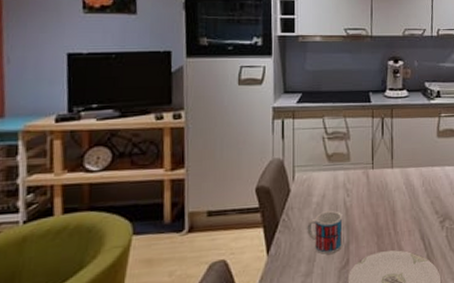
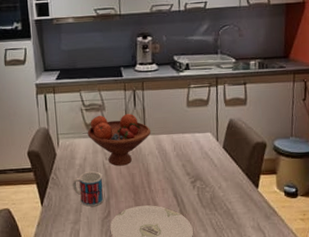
fruit bowl: none [328,144,399,205] -> present [87,114,151,166]

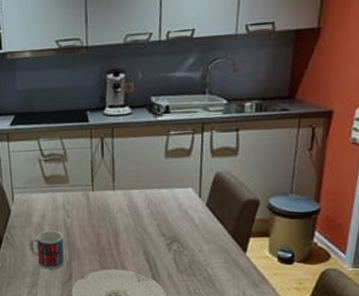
fruit bowl: present [87,114,151,166] -> none [46,165,121,225]

